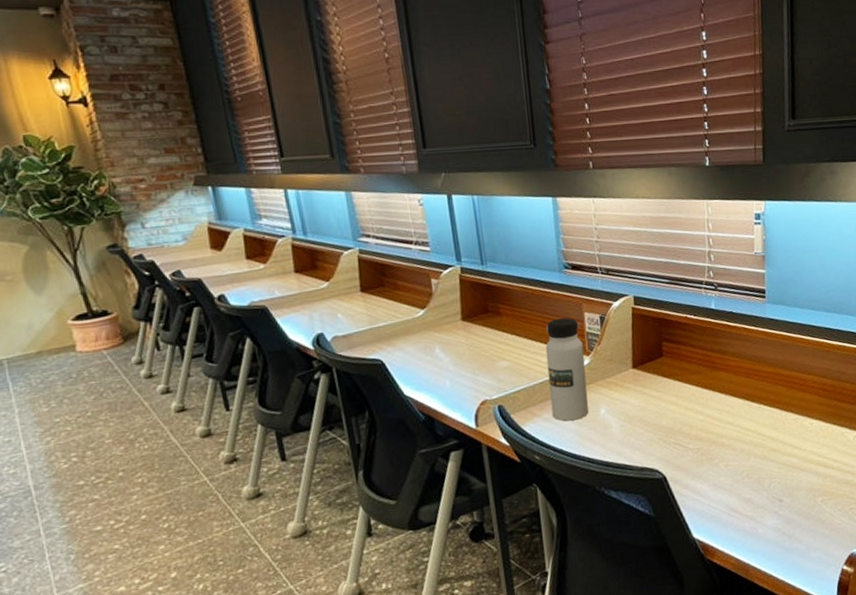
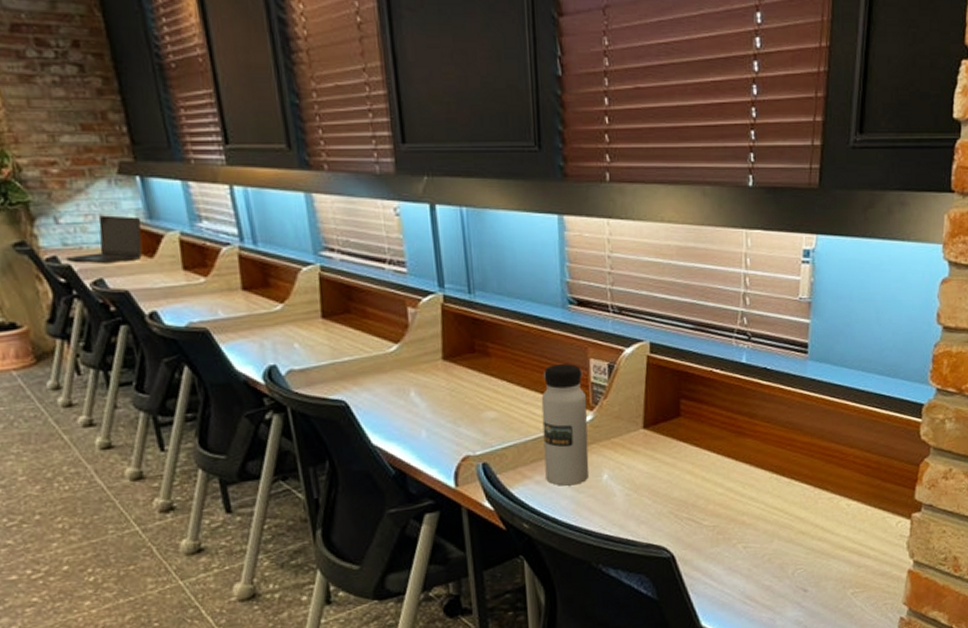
laptop: none [150,218,213,259] -> present [66,215,142,264]

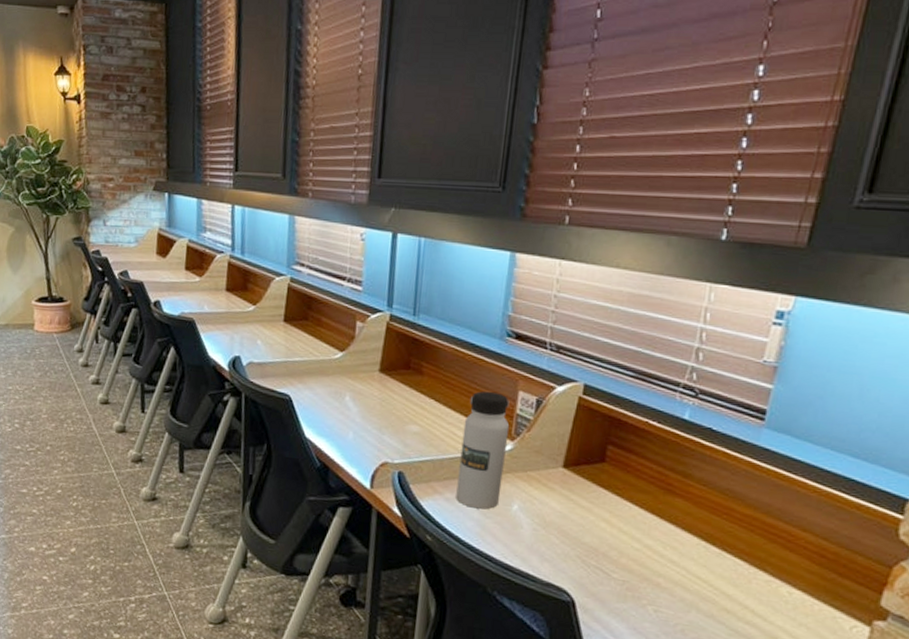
laptop: present [66,215,142,264] -> none [106,221,162,260]

